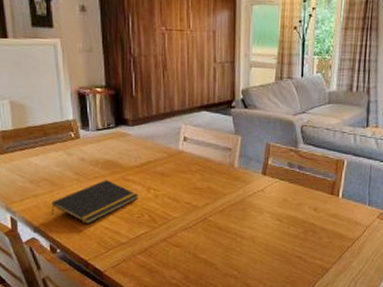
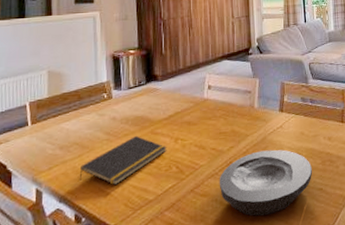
plate: none [192,211,293,272] -> present [219,149,313,216]

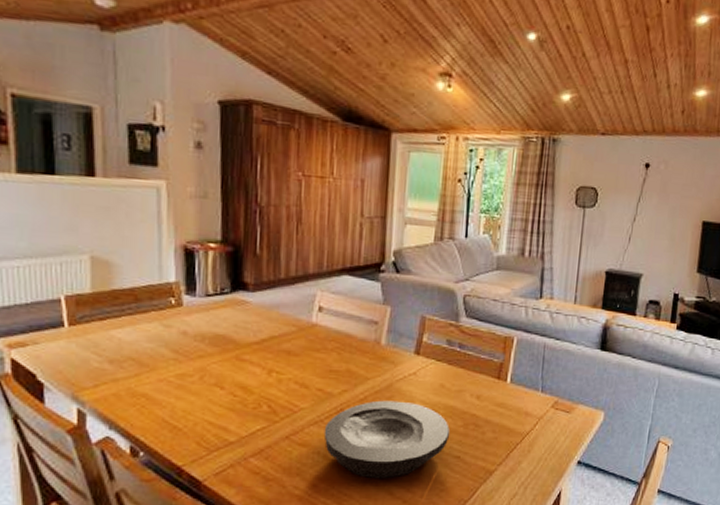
notepad: present [79,135,167,186] -> none [135,358,257,418]

